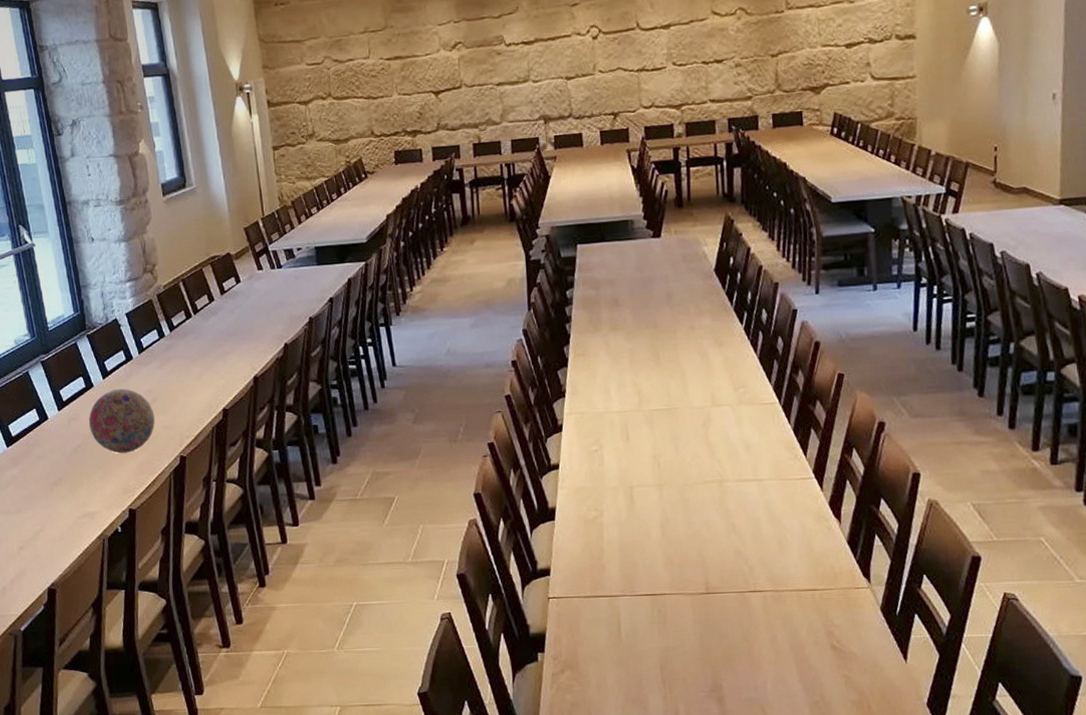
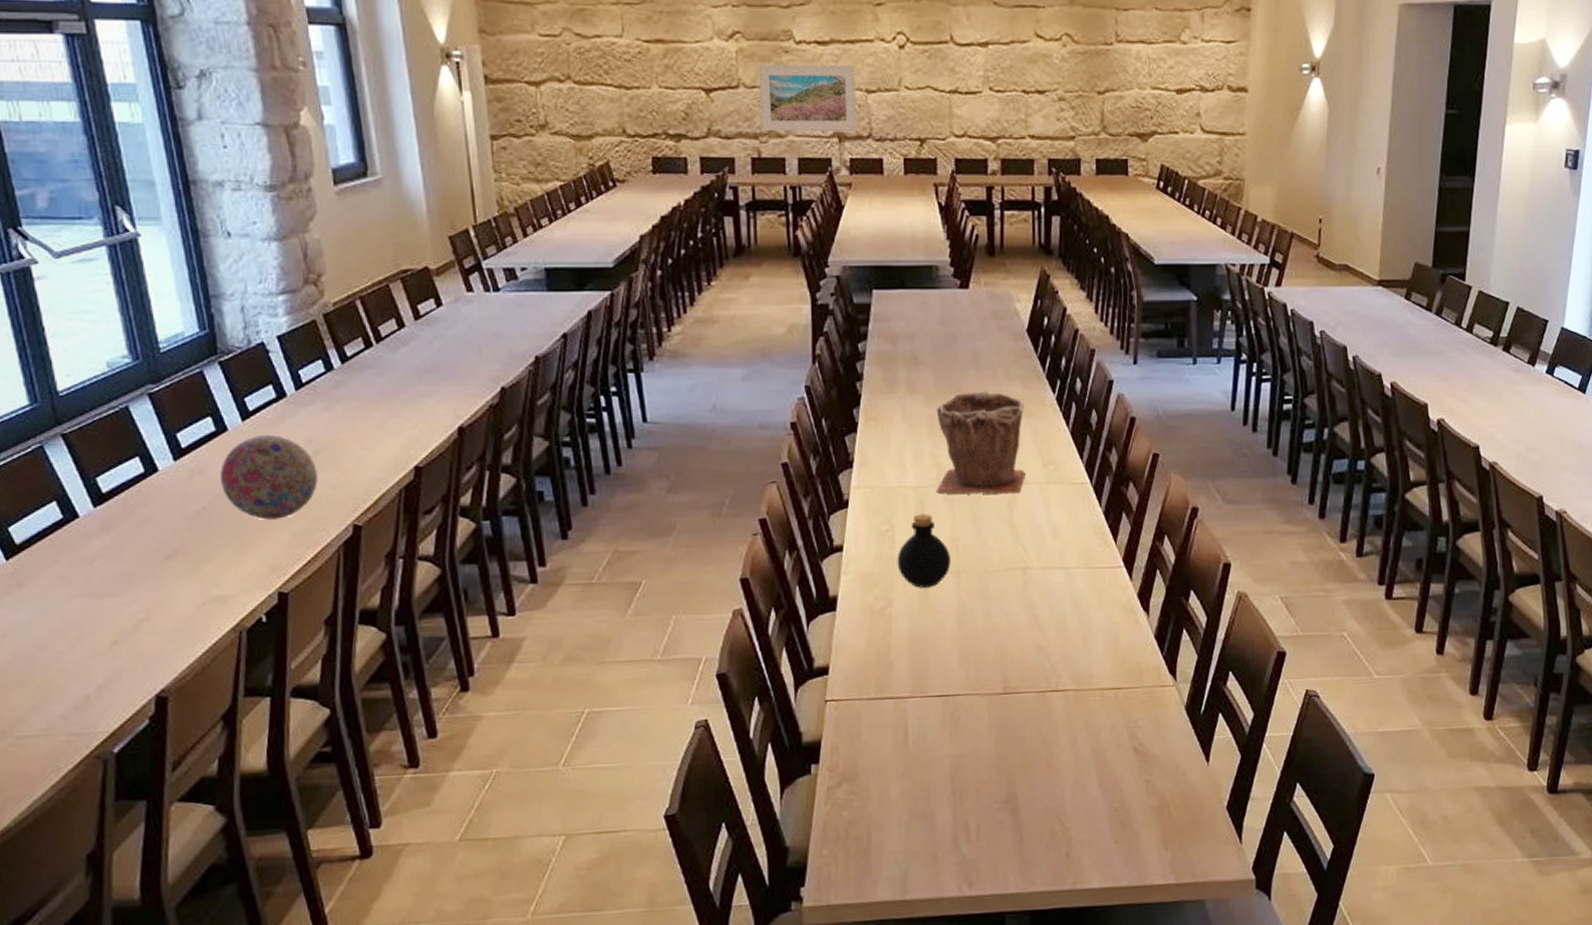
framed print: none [477,58,560,121] -> present [758,64,857,131]
bottle: none [606,435,654,500] -> present [897,514,951,588]
plant pot: none [635,324,718,417] -> present [936,390,1025,495]

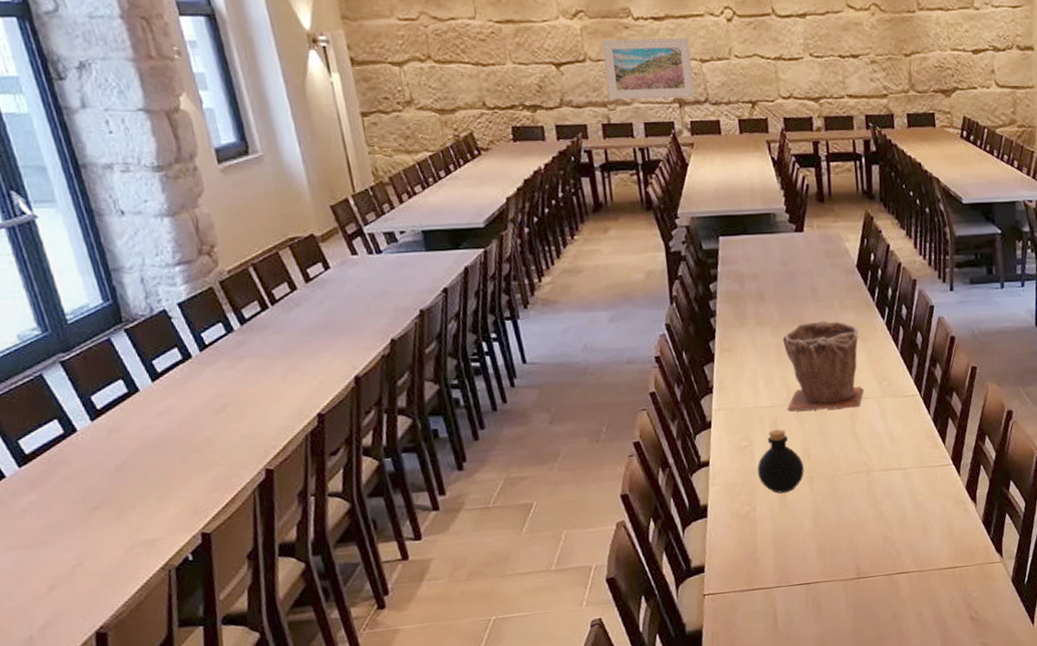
decorative ball: present [220,434,318,520] -> none [136,392,229,469]

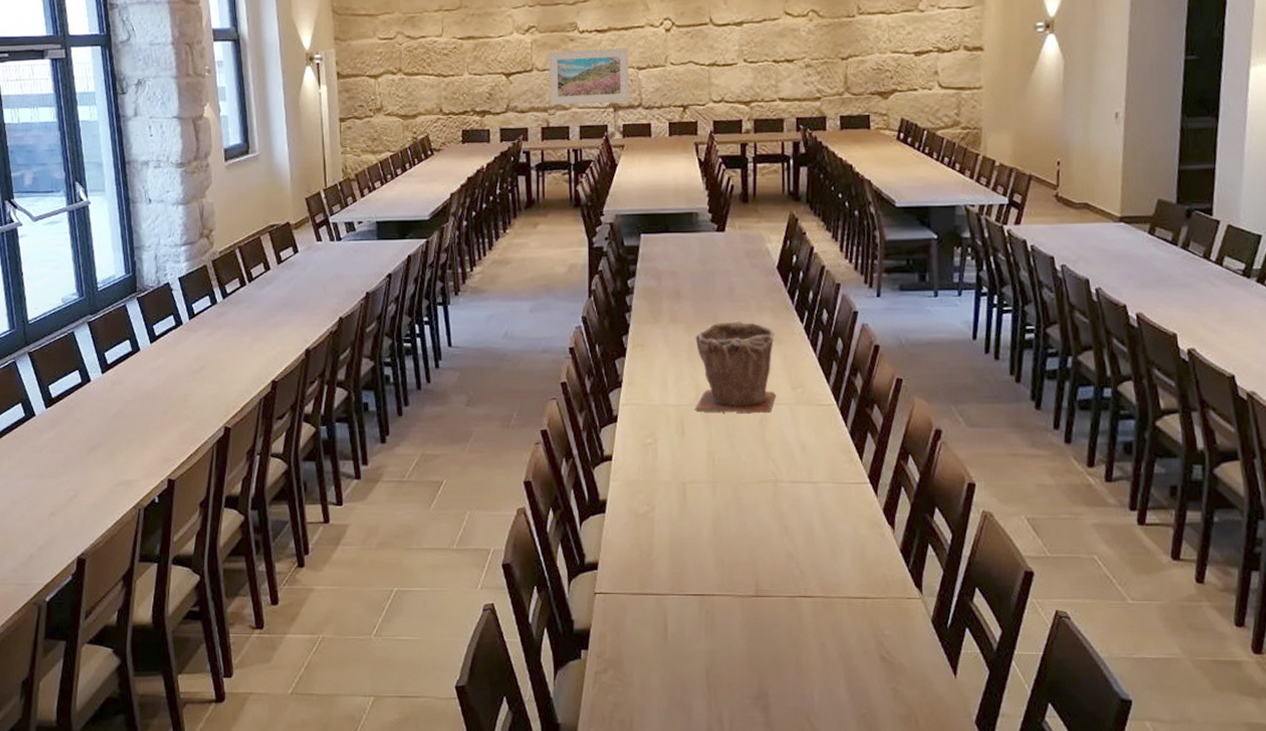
bottle: present [757,429,804,493] -> none [659,429,707,495]

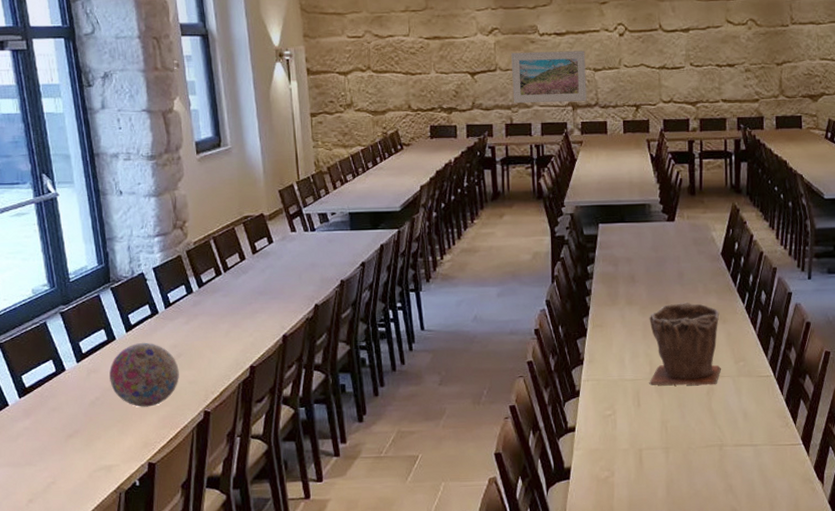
decorative ball: none [133,354,201,421] -> present [109,342,179,407]

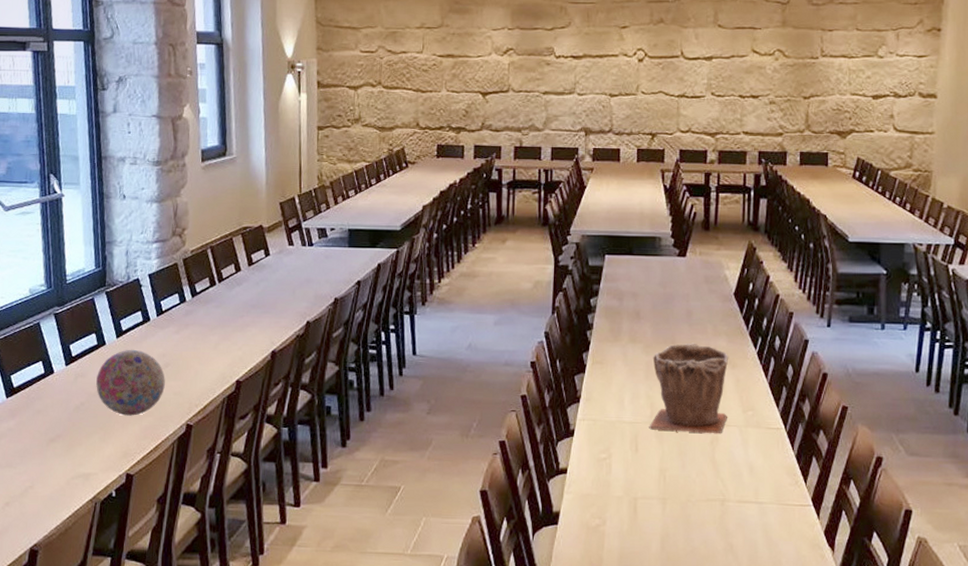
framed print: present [511,50,587,103] -> none [524,74,602,127]

